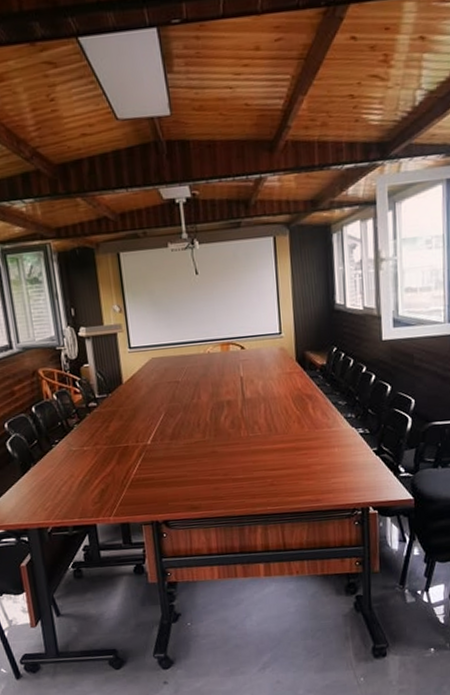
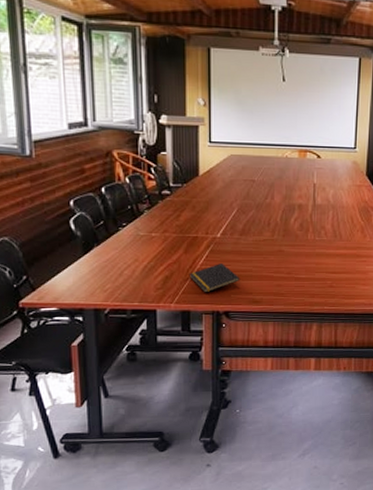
notepad: none [124,471,176,503] -> present [189,263,240,293]

